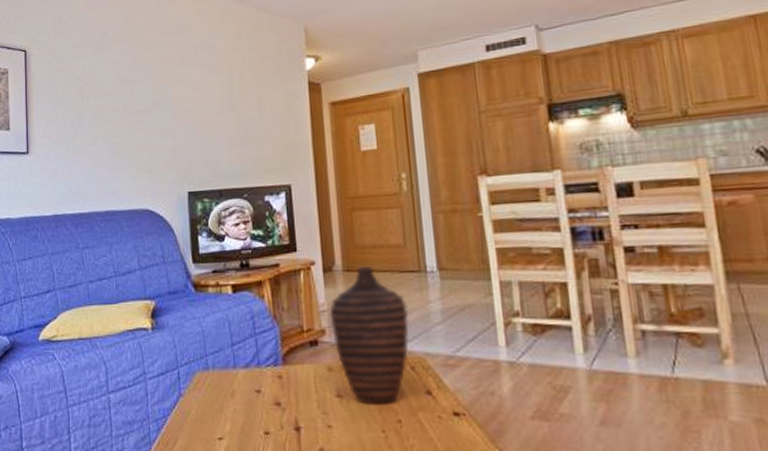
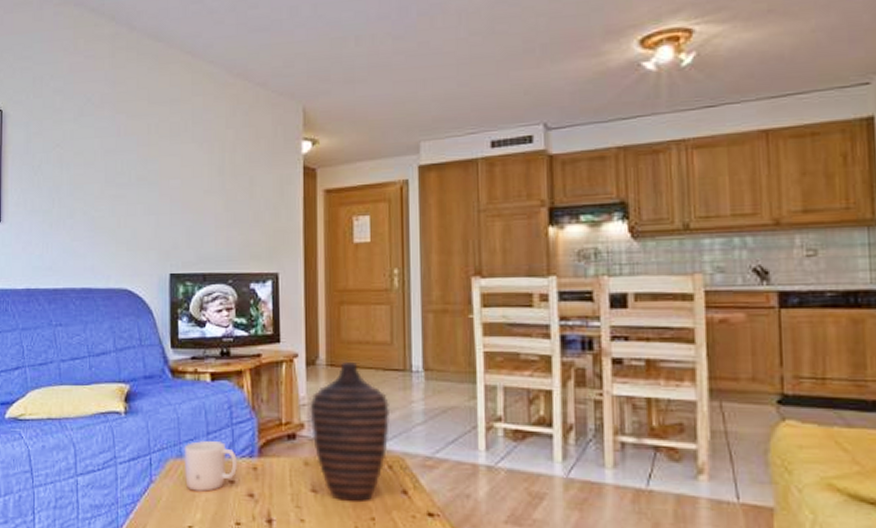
mug: none [210,350,264,404] -> present [184,440,238,493]

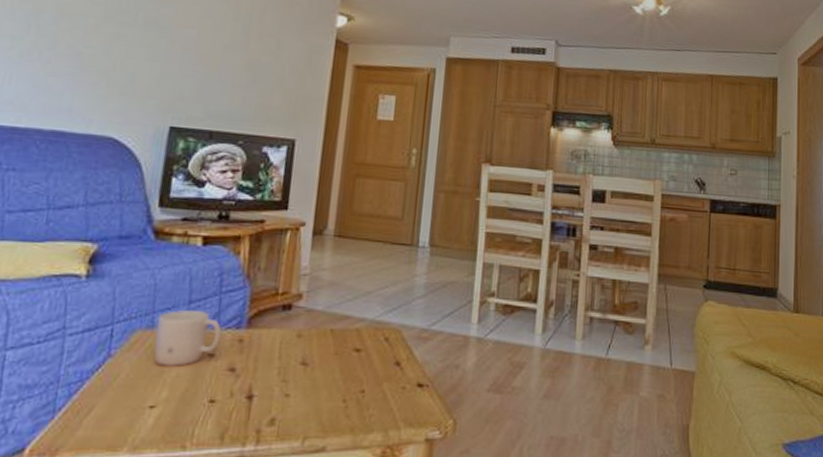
decorative vase: present [309,361,391,502] -> none [309,233,394,374]

